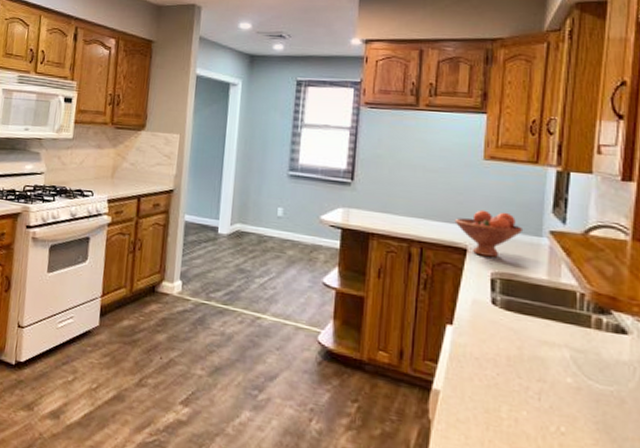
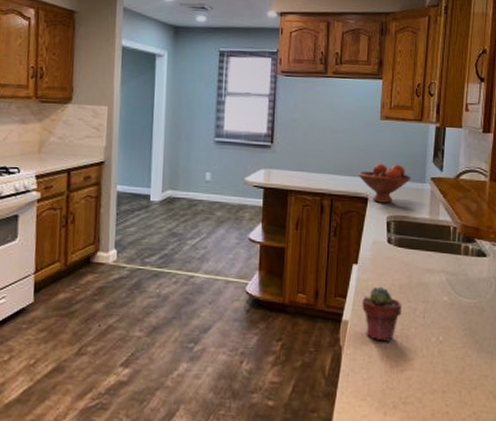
potted succulent: none [458,354,509,424] -> present [362,286,402,342]

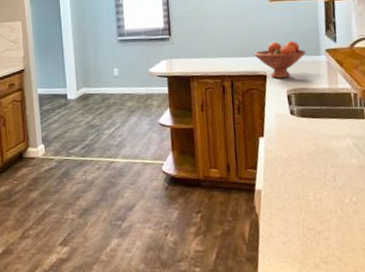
potted succulent: present [362,286,402,342] -> none [272,156,312,207]

